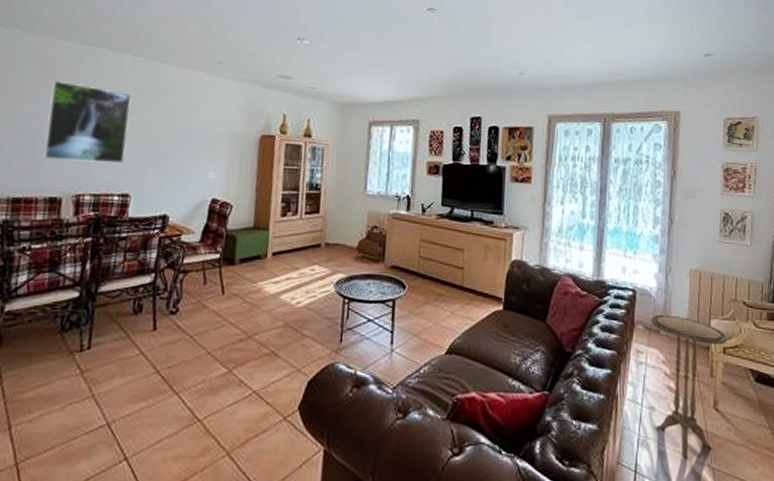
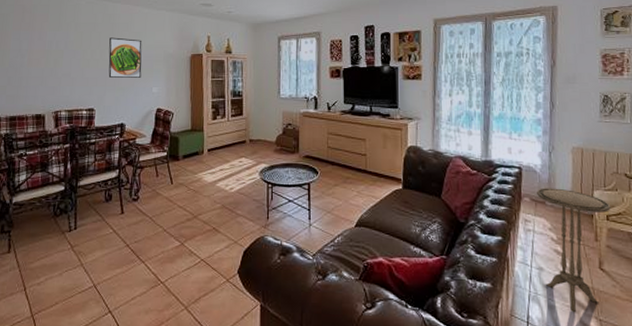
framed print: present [43,79,132,164] -> none [28,22,89,86]
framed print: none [152,106,201,159] -> present [108,37,142,78]

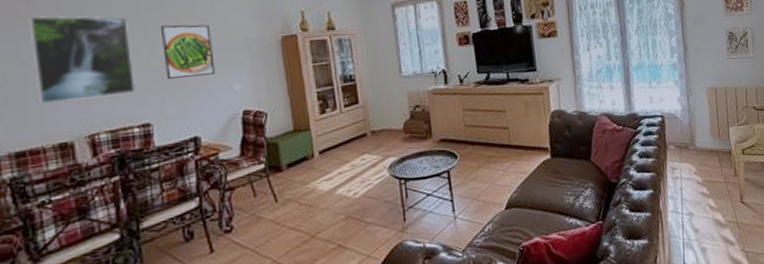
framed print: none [28,22,89,86] -> present [28,16,137,104]
side table: present [537,188,611,312] -> none [680,130,745,250]

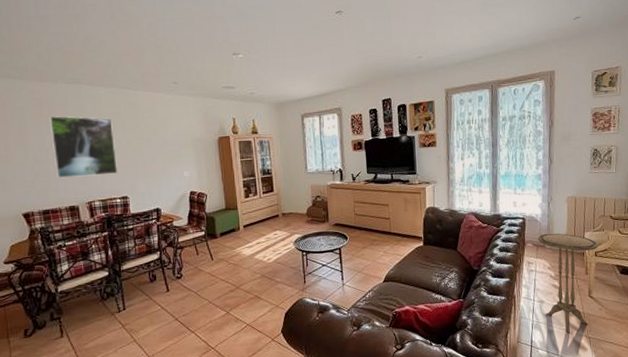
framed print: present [161,24,216,79] -> none [135,125,172,165]
side table: none [680,130,745,250] -> present [538,233,599,334]

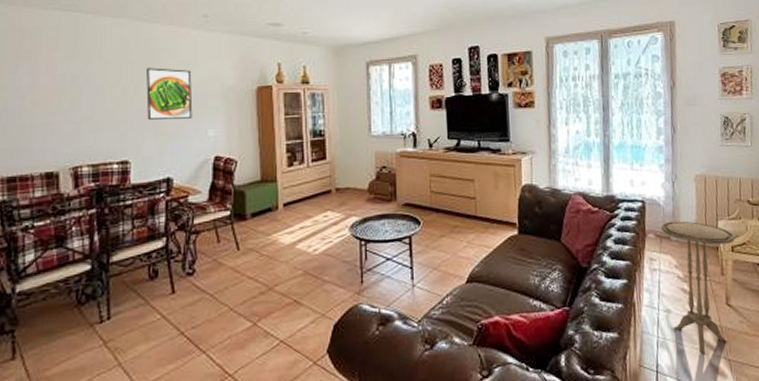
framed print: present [49,115,119,178] -> none [31,50,120,135]
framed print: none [135,125,172,165] -> present [146,68,193,120]

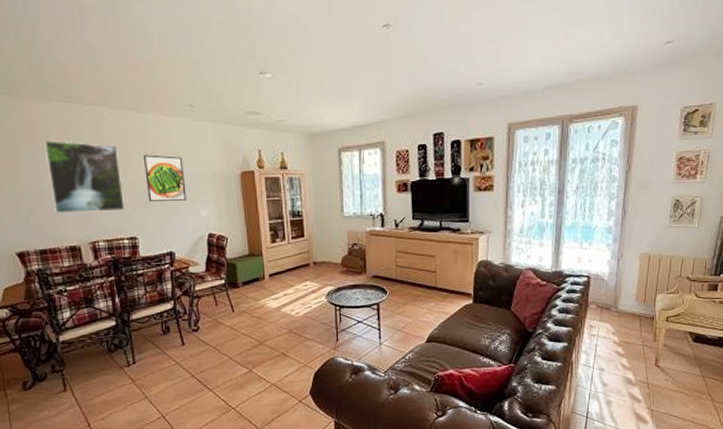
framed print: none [31,50,120,135] -> present [43,139,126,214]
side table: present [661,221,736,354] -> none [603,294,671,405]

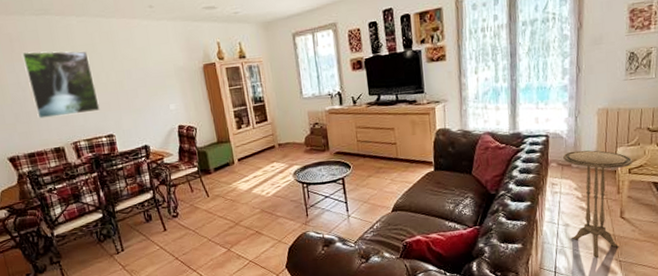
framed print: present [144,155,187,201] -> none [112,56,156,100]
side table: none [603,294,671,405] -> present [563,150,633,258]

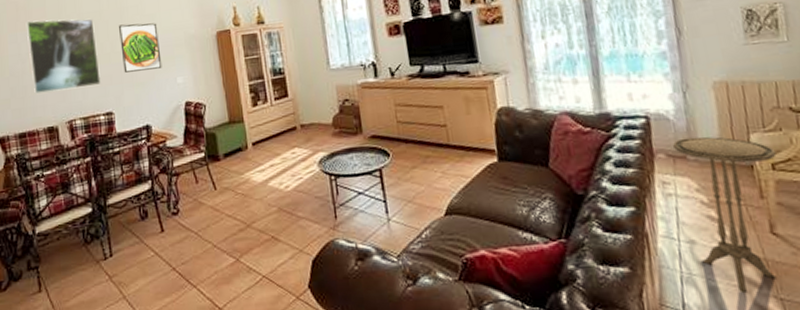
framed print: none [112,56,156,100] -> present [119,23,162,73]

